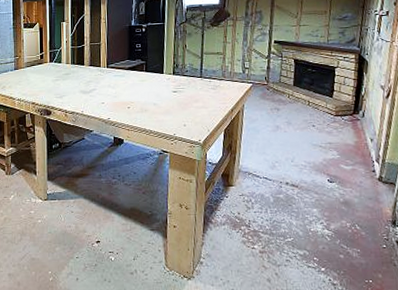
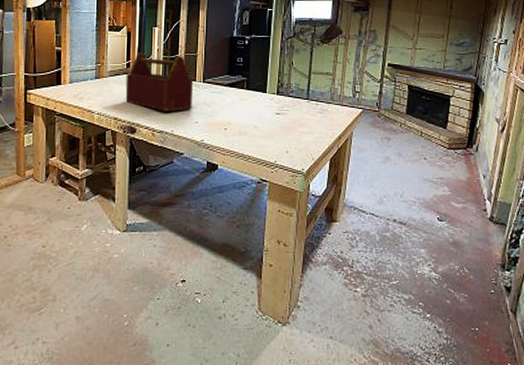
toolbox: none [40,45,99,95] -> present [125,53,194,111]

